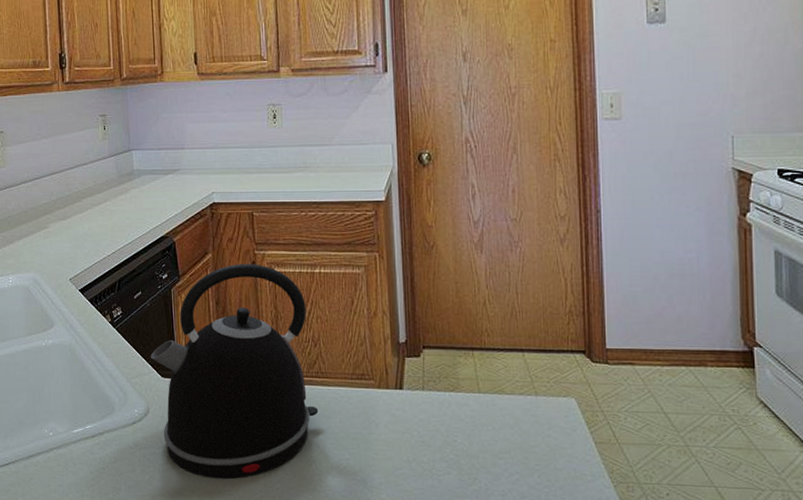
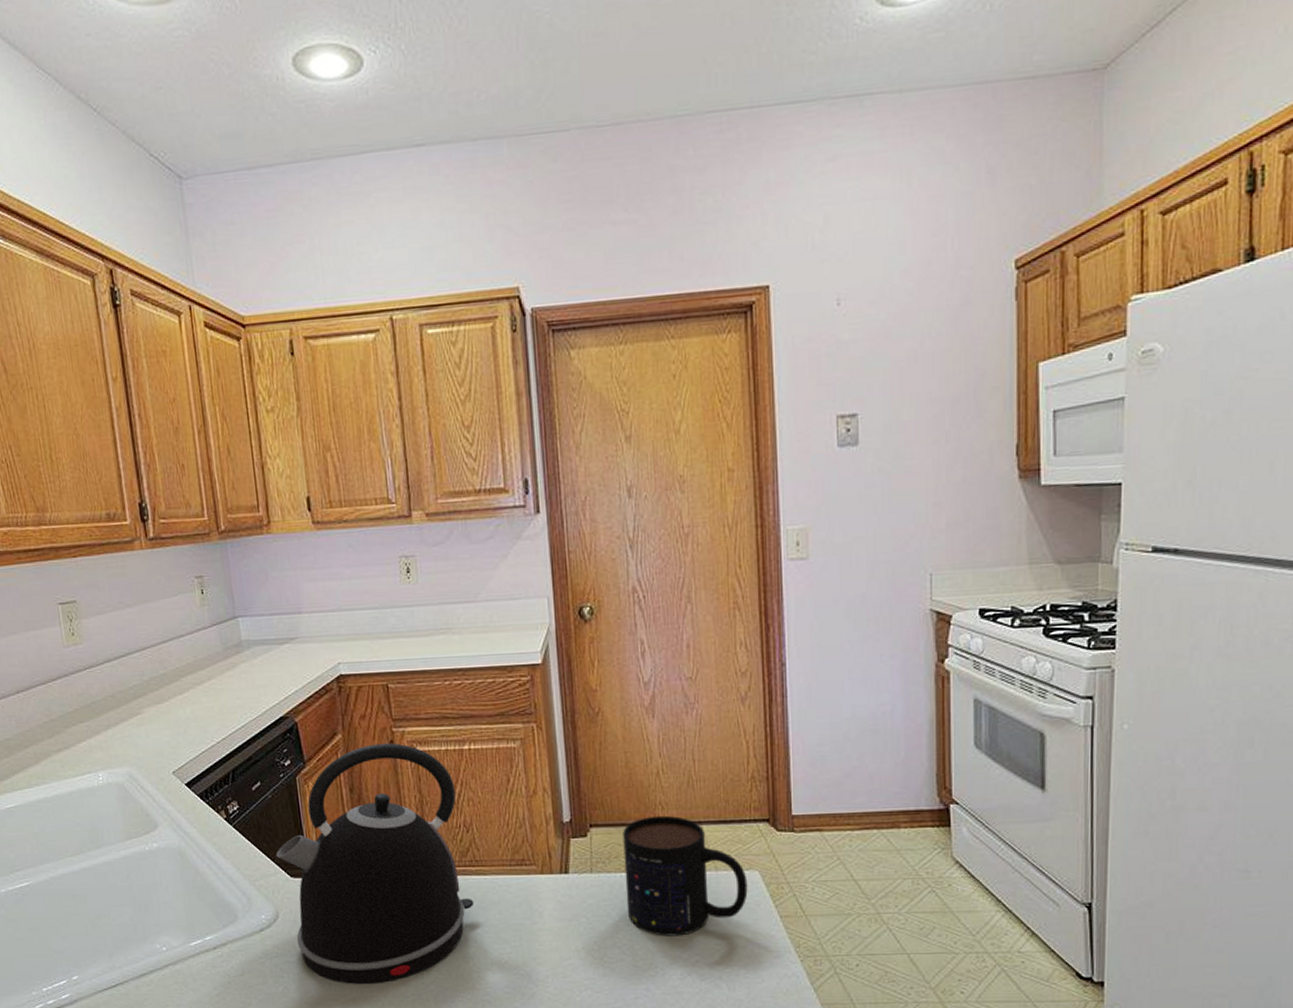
mug: none [452,341,565,455] -> present [622,815,748,937]

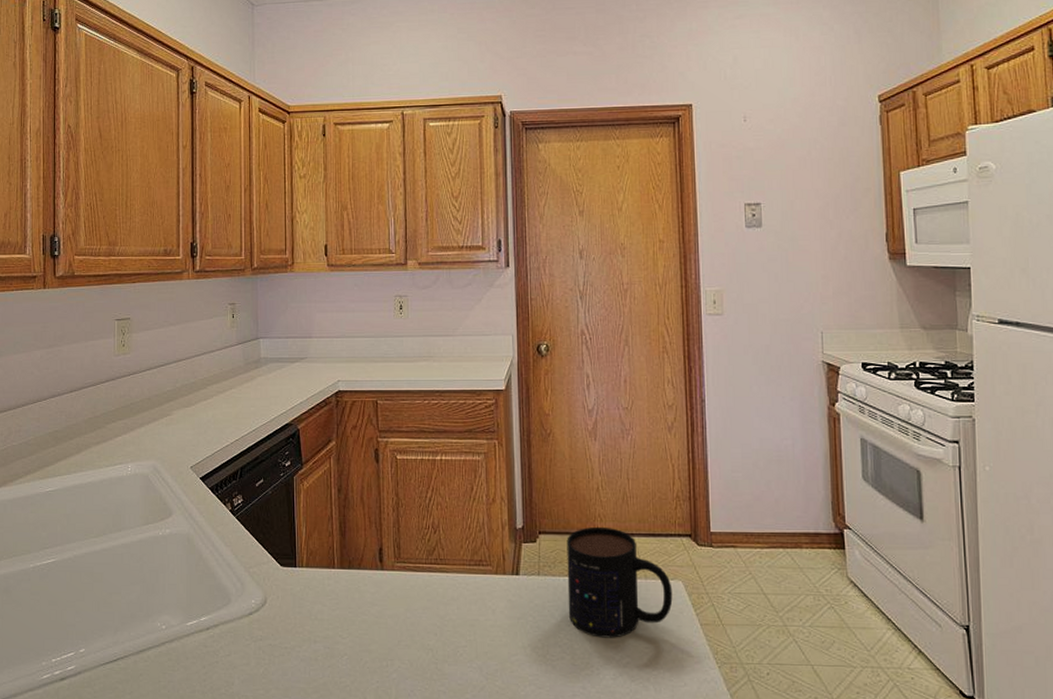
kettle: present [276,743,474,985] -> none [270,451,437,671]

